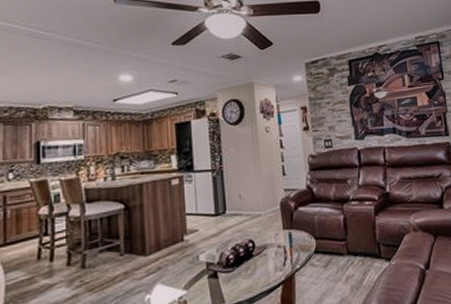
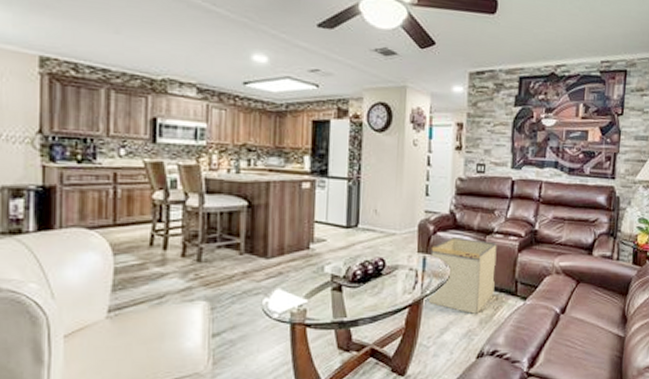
storage bin: none [295,209,360,282] -> present [429,237,497,314]

